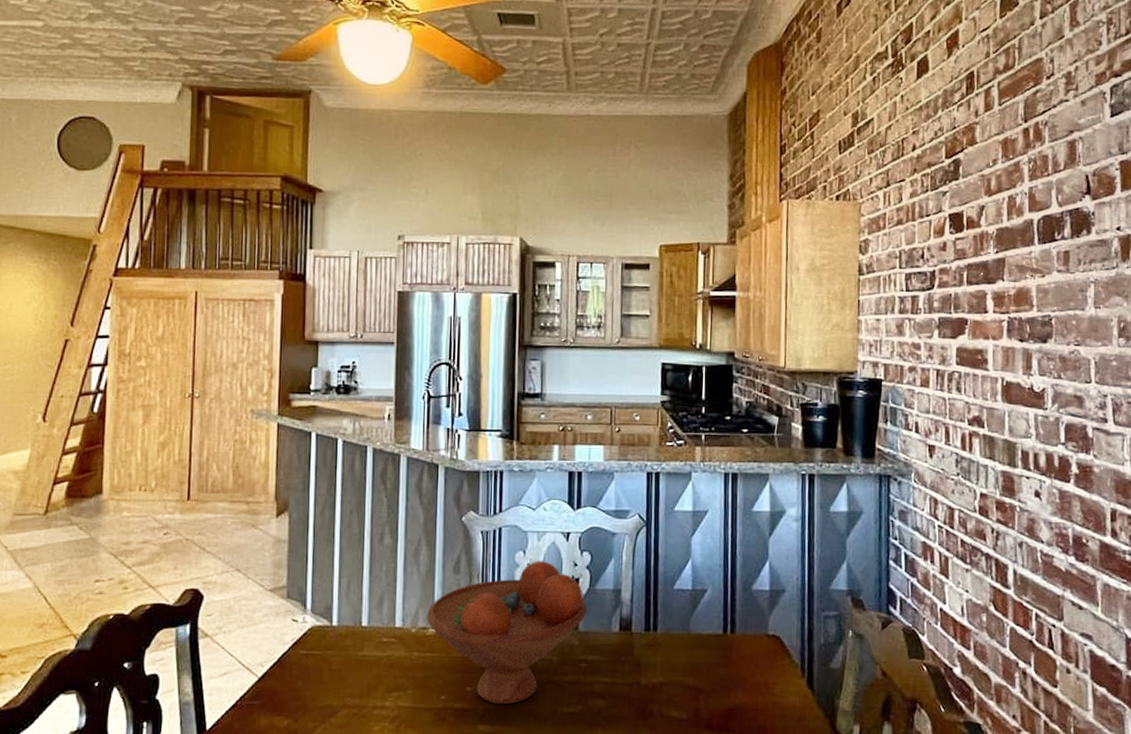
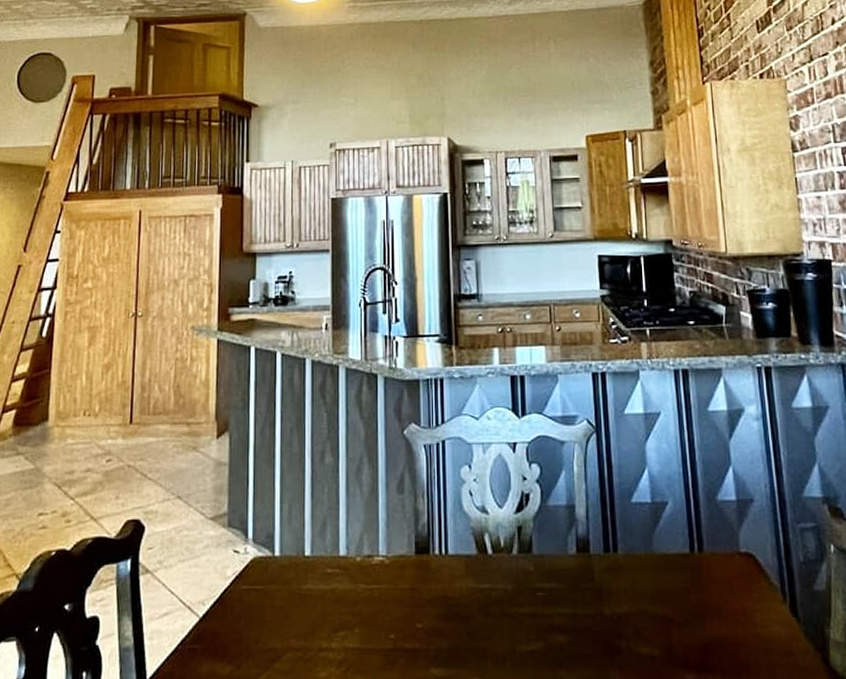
fruit bowl: present [427,561,588,705] -> none [371,476,541,643]

